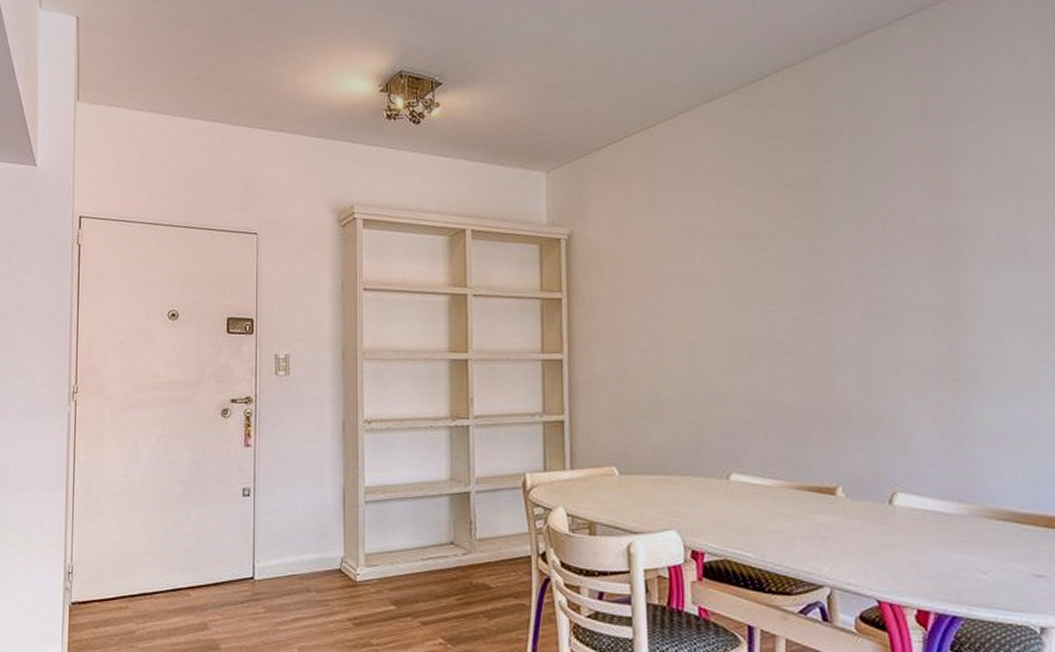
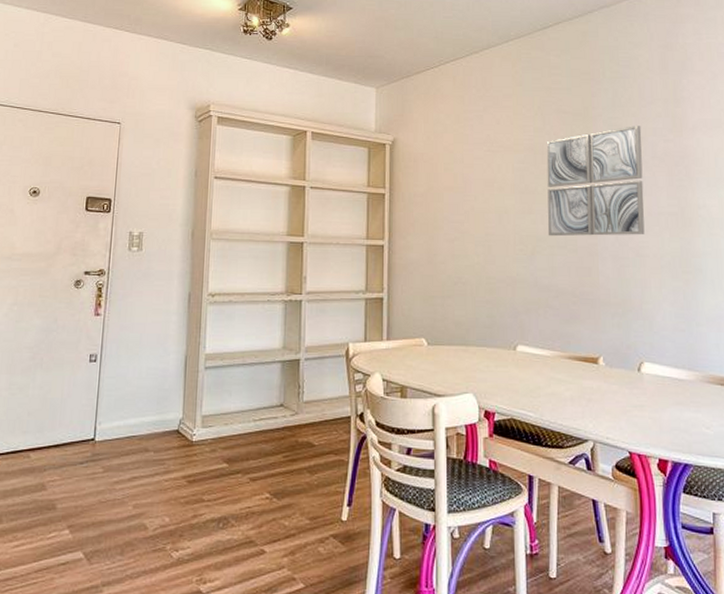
wall art: none [764,195,898,341] -> present [546,126,645,237]

